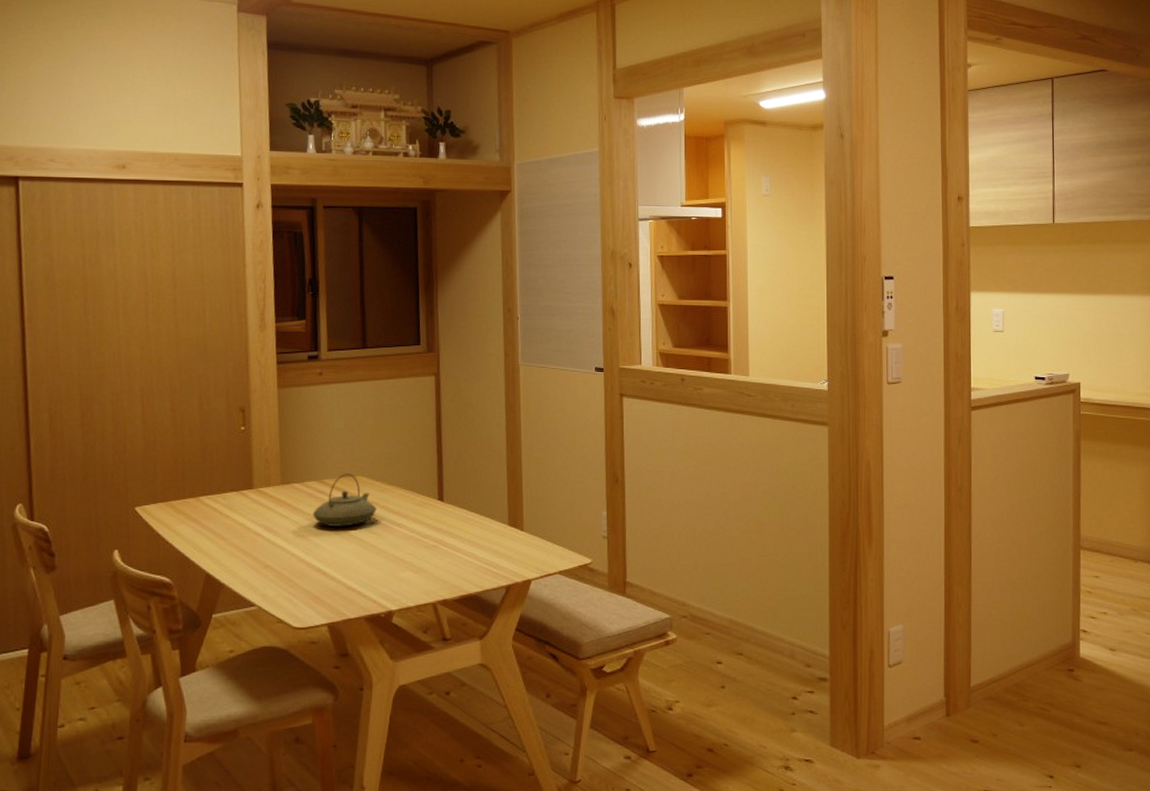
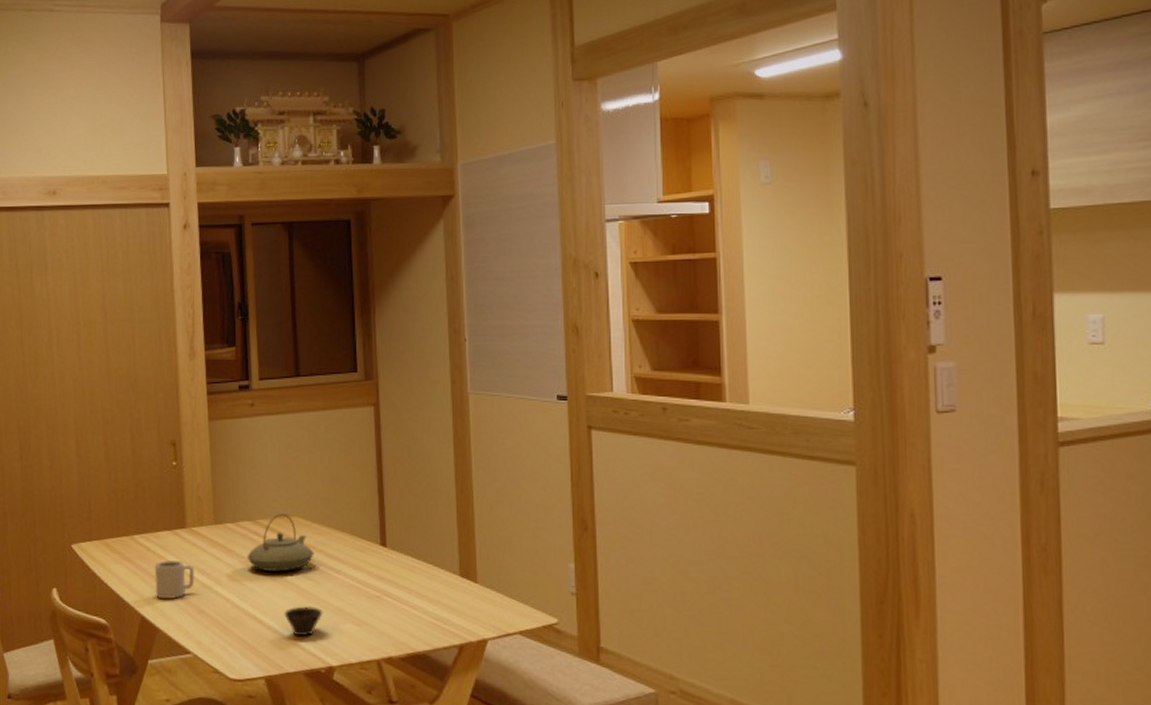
cup: none [220,520,261,556] -> present [154,560,195,599]
cup: none [347,557,384,585] -> present [284,606,323,637]

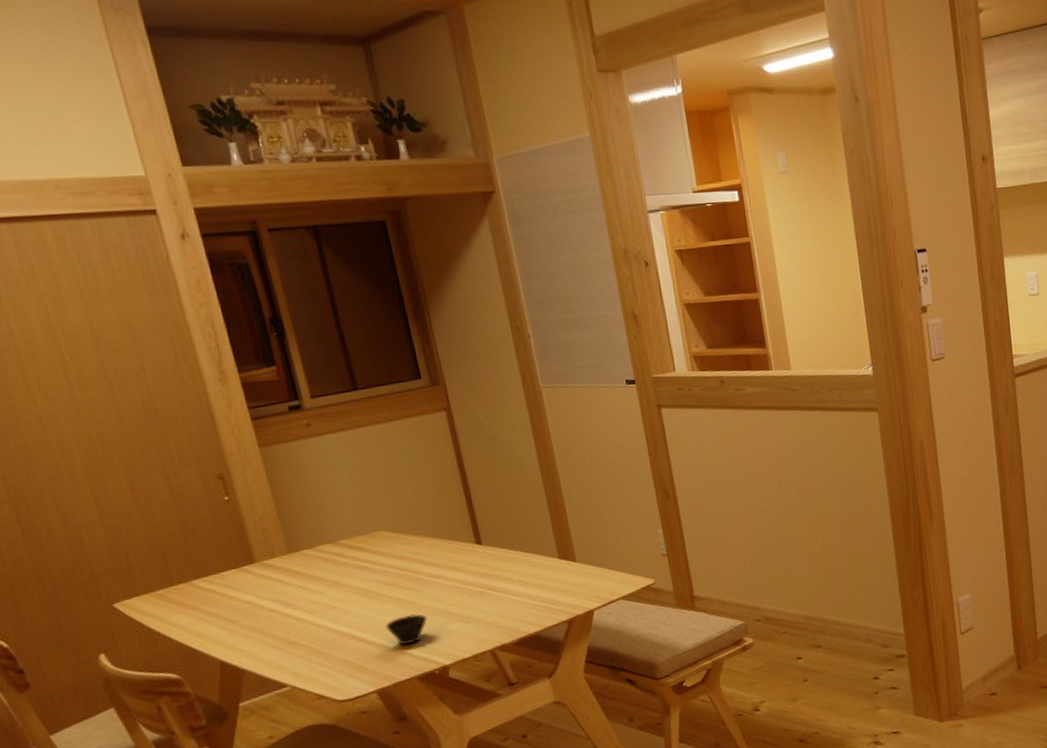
cup: present [154,560,195,599] -> none [225,597,278,640]
teapot: present [247,514,314,572] -> none [333,530,408,591]

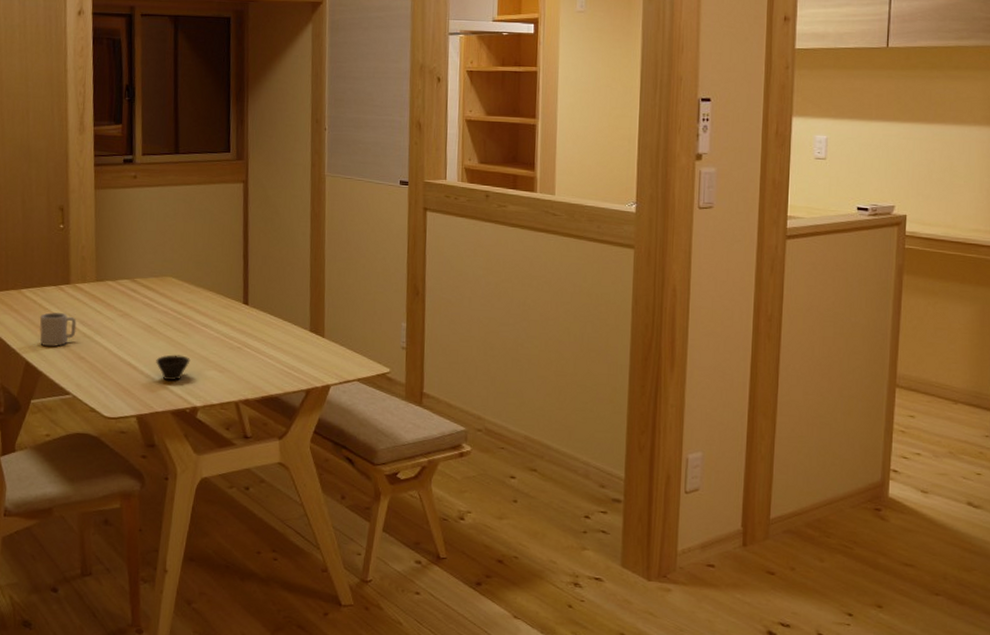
cup: none [225,597,278,640] -> present [39,312,77,346]

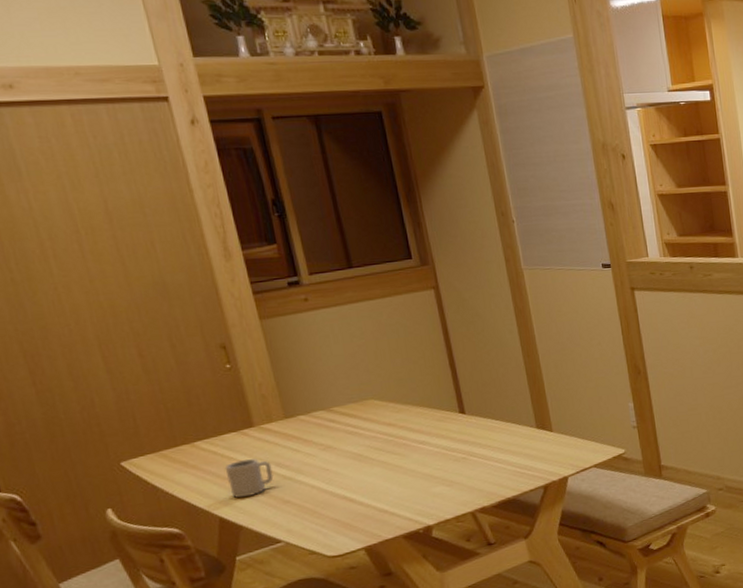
cup: present [156,355,191,381] -> none [374,477,413,506]

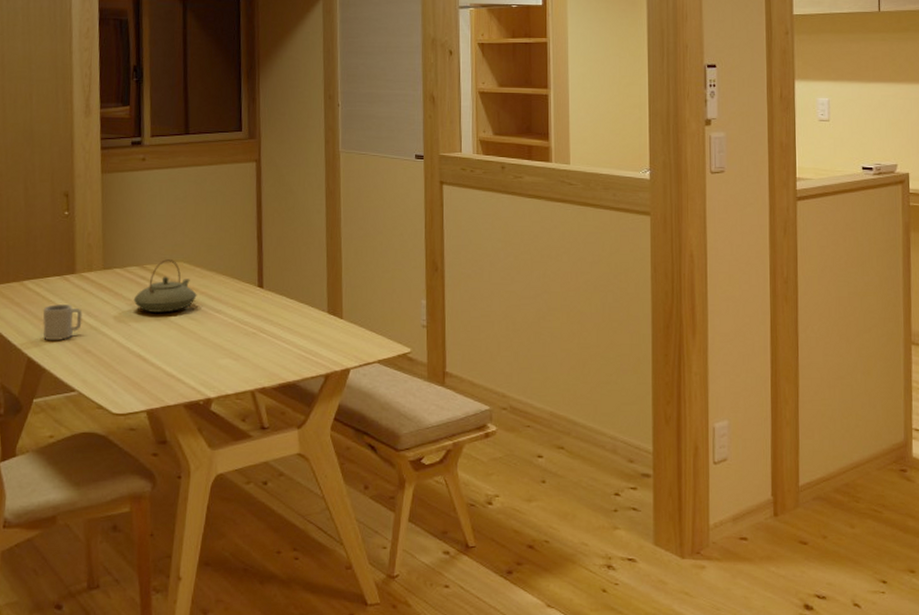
teapot: none [326,398,396,454] -> present [133,259,197,313]

